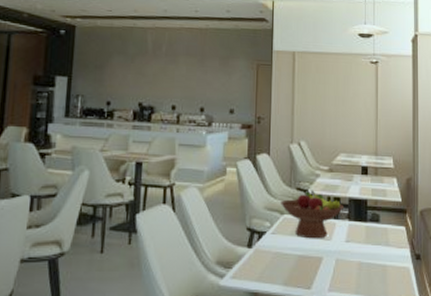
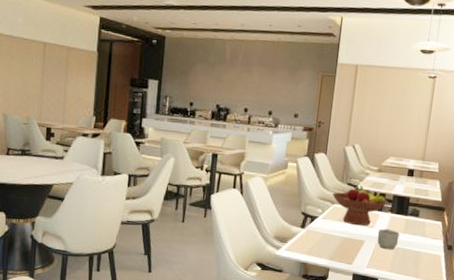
mug: none [336,241,361,266] -> present [377,229,400,250]

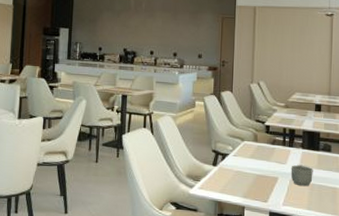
fruit bowl: present [332,185,388,226] -> none [242,122,298,163]

